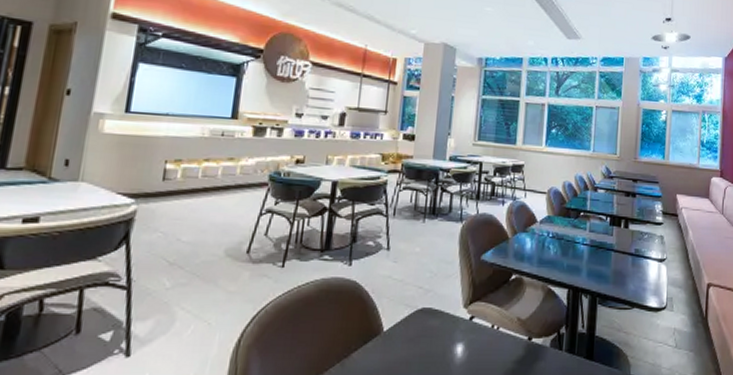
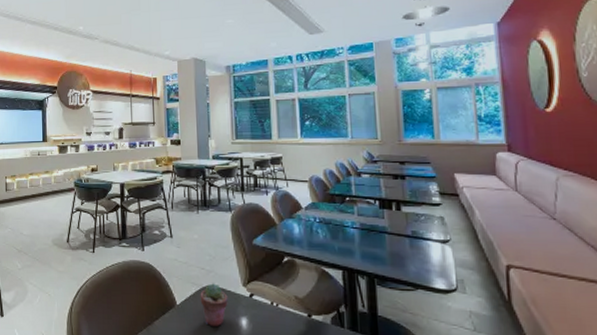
potted succulent: none [412,304,445,355] -> present [200,283,228,326]

